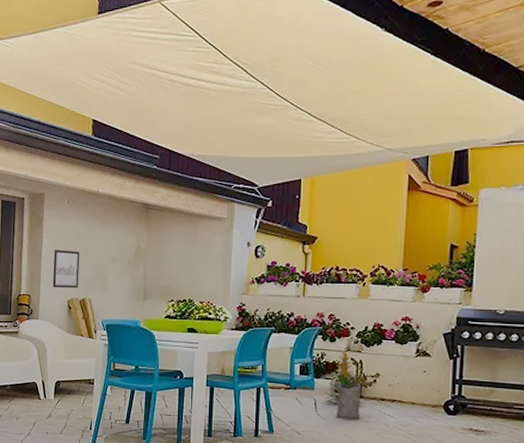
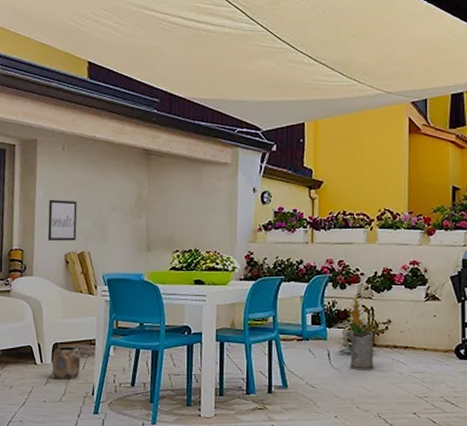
planter: none [54,385,80,414] -> present [52,347,81,379]

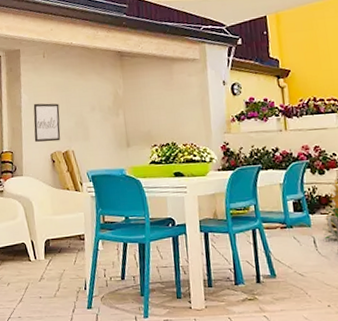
planter: present [52,347,81,379] -> none [45,243,72,275]

